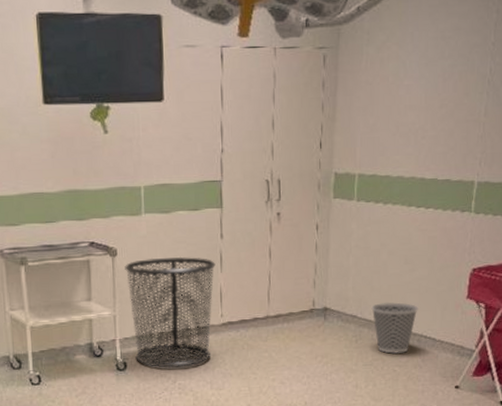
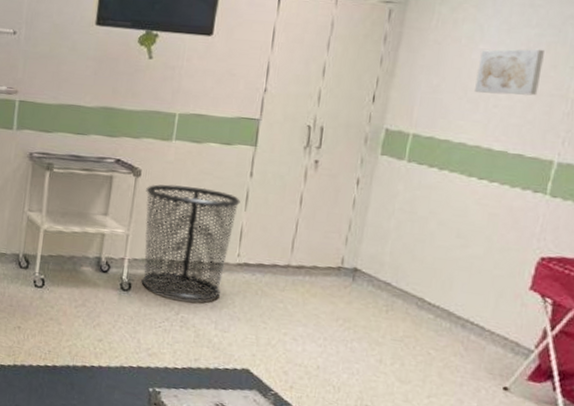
wastebasket: present [371,302,418,354] -> none [409,275,467,336]
wall art: none [405,79,457,128] -> present [475,48,544,96]

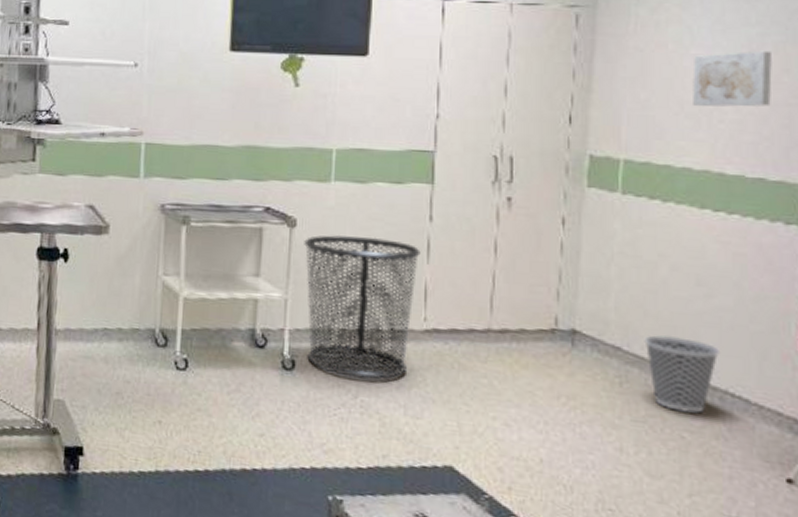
wastebasket: none [409,275,467,336] -> present [644,335,719,414]

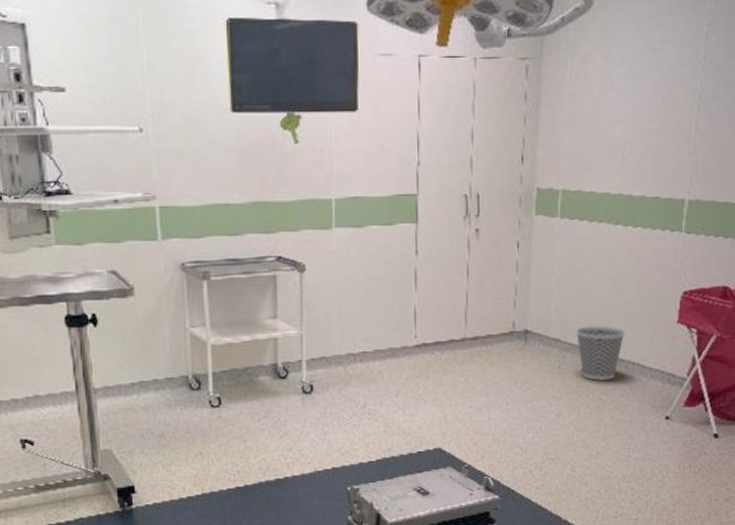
waste bin: present [304,235,421,379] -> none [313,273,410,392]
wall art: present [692,50,772,107] -> none [612,92,667,142]

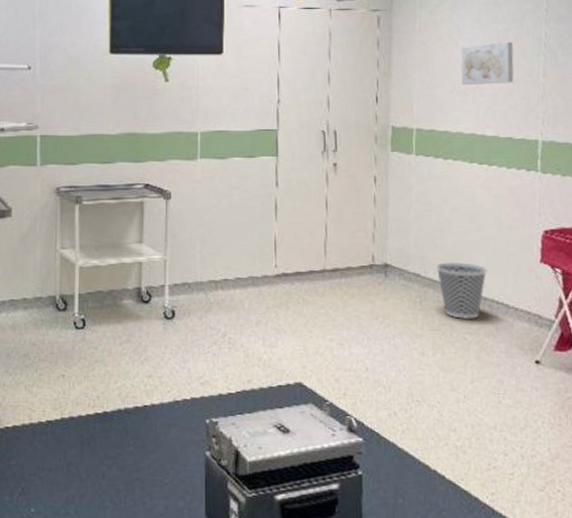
wall art: none [612,92,667,142] -> present [461,41,514,86]

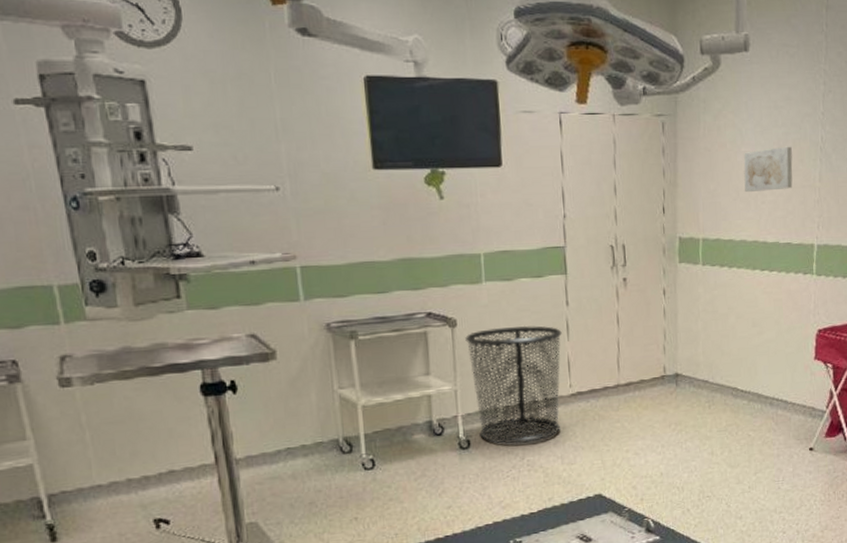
waste bin: none [178,202,270,319] -> present [465,325,562,444]
wastebasket: present [435,261,487,319] -> none [722,365,769,418]

